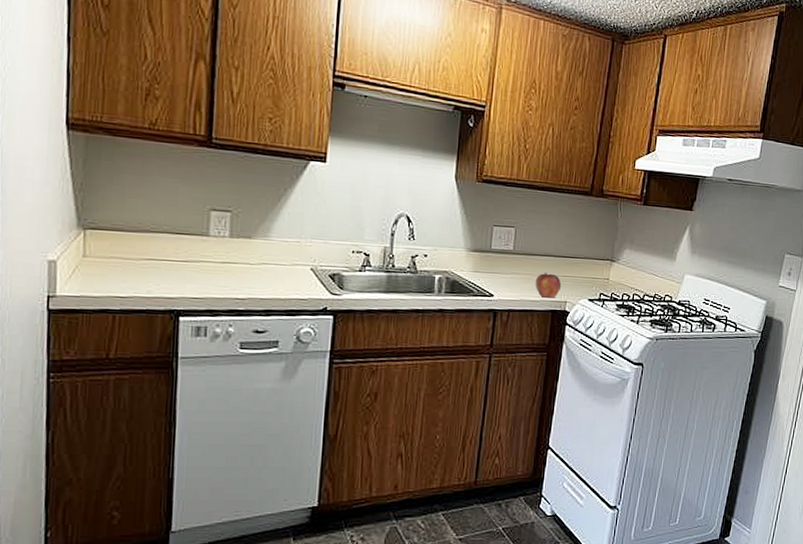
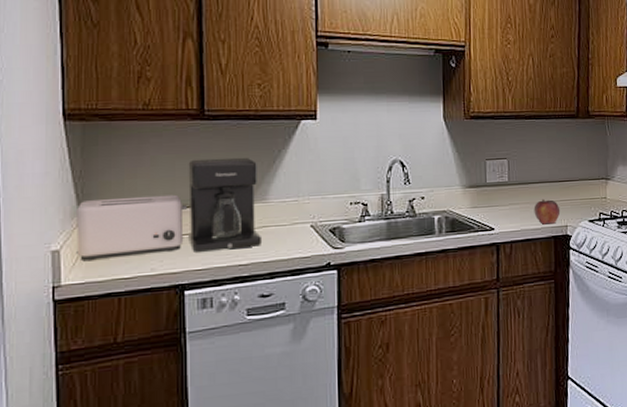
toaster: none [73,214,187,277] -> present [76,194,187,262]
coffee maker: none [187,186,262,283] -> present [188,157,261,254]

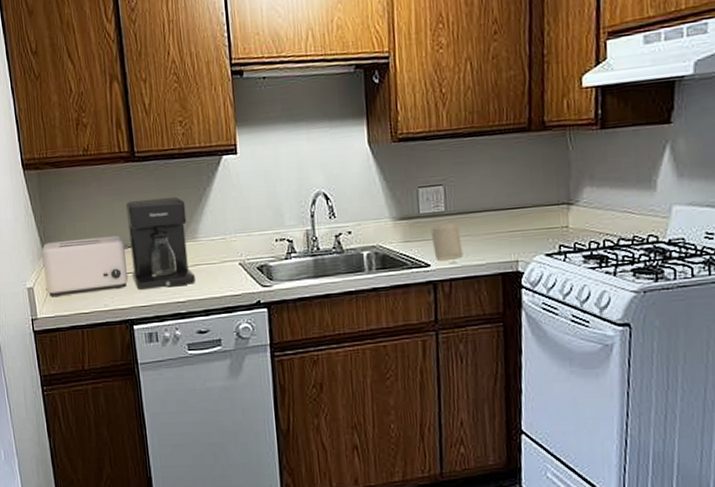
canister: none [491,190,528,228] -> present [425,221,469,264]
fruit: present [534,199,561,225] -> none [476,230,510,260]

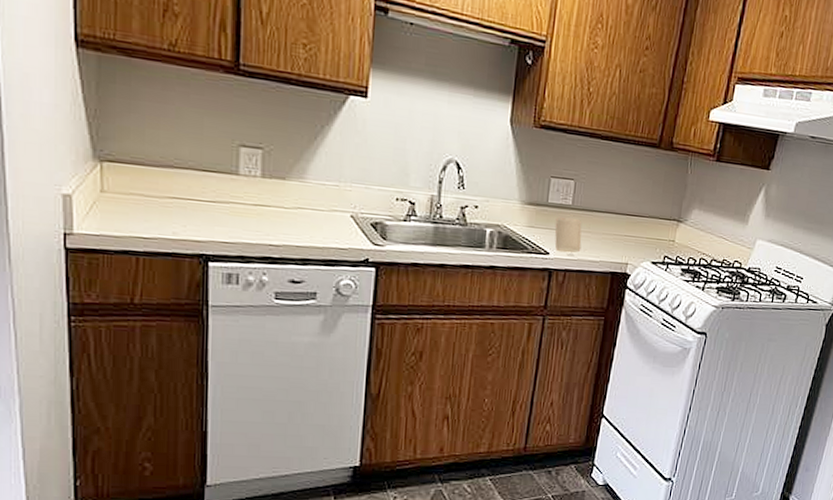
toaster: present [41,235,129,298] -> none [90,144,215,219]
coffee maker: present [125,196,195,291] -> none [215,119,296,228]

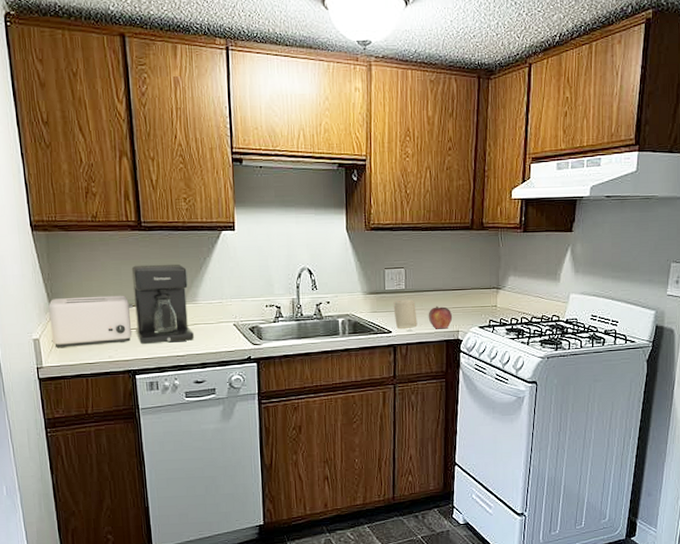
toaster: none [90,144,215,219] -> present [48,295,133,349]
coffee maker: none [215,119,296,228] -> present [131,263,194,345]
fruit: none [594,230,623,259] -> present [428,305,453,329]

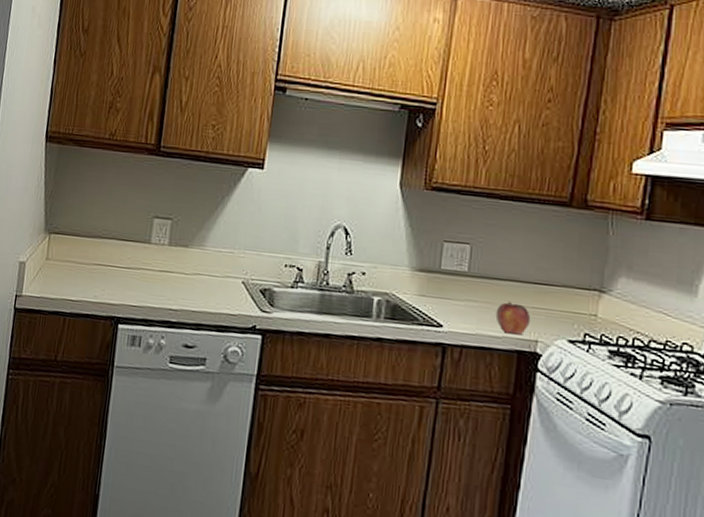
toaster: present [48,295,133,349] -> none [38,219,132,283]
coffee maker: present [131,263,194,345] -> none [129,194,200,294]
canister: present [389,297,423,332] -> none [442,282,490,330]

